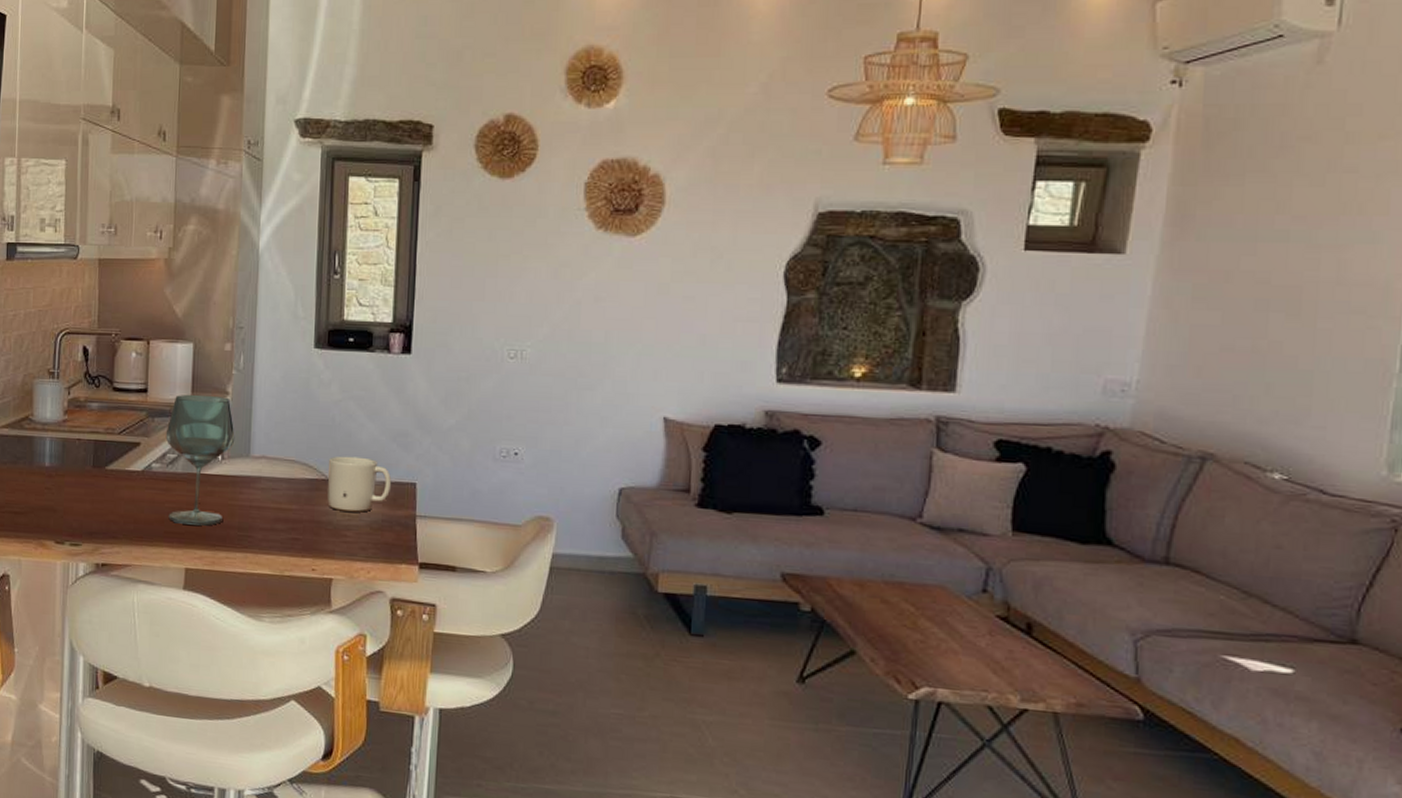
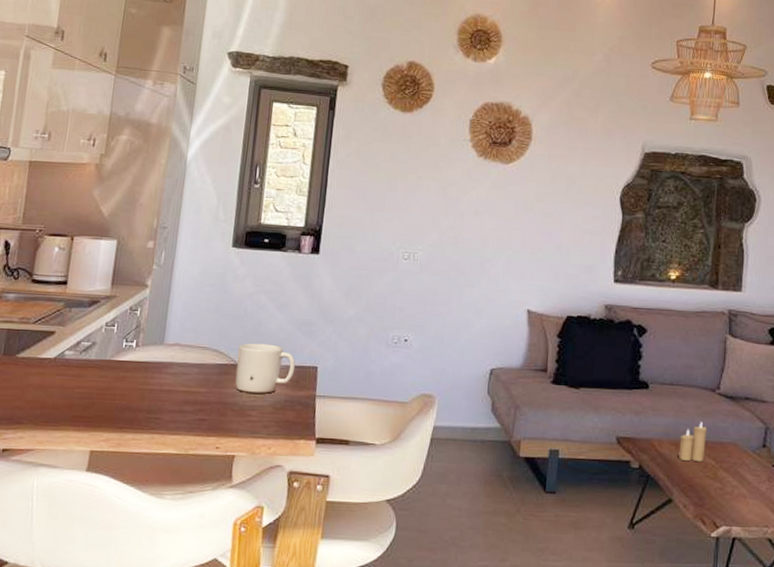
wine glass: present [165,394,236,526] -> none [77,286,152,409]
candle: none [864,558,905,608] -> present [679,422,708,463]

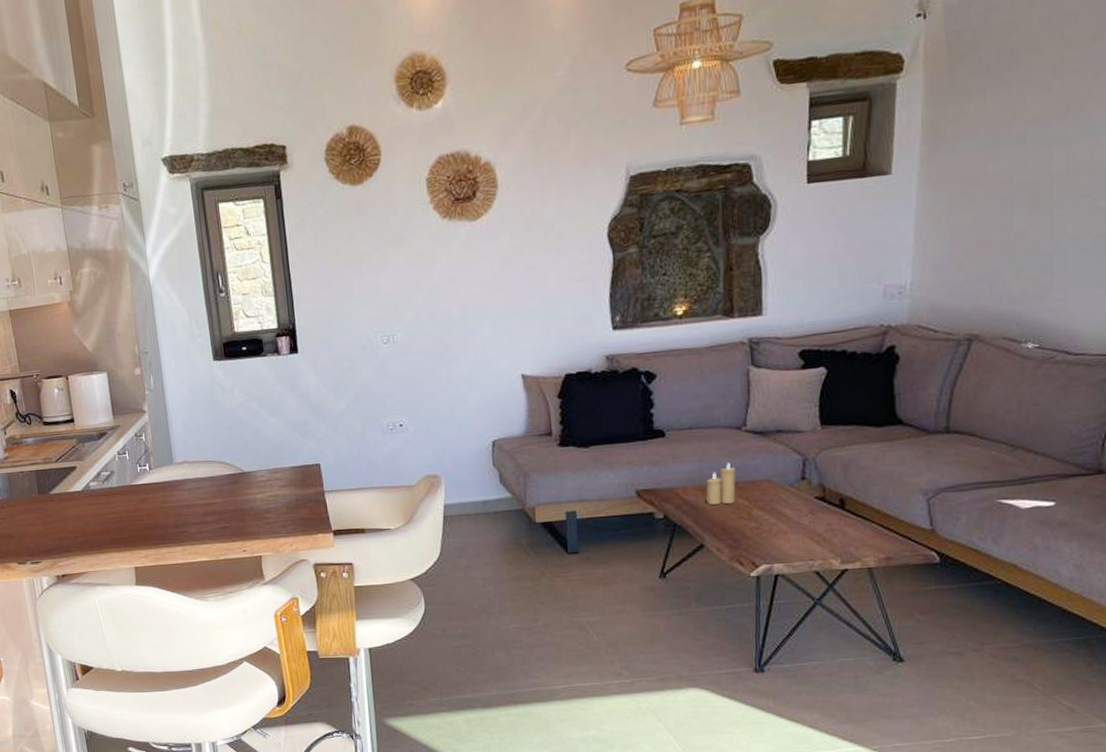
mug: present [235,343,296,394] -> none [241,448,300,498]

